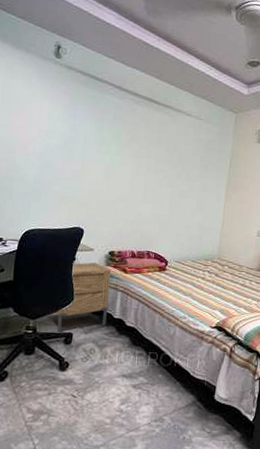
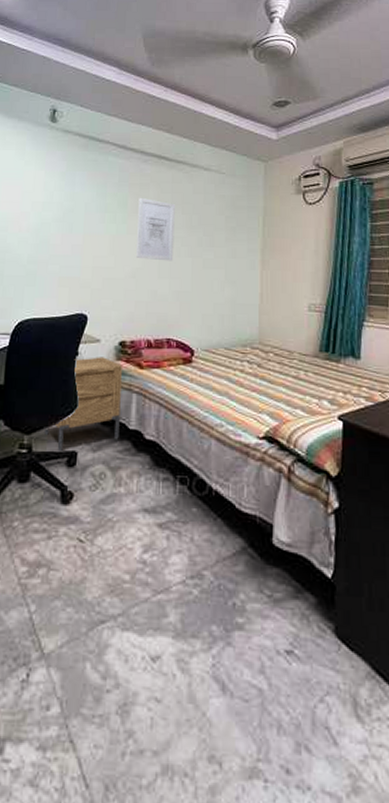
wall art: none [126,133,160,190] -> present [136,197,175,261]

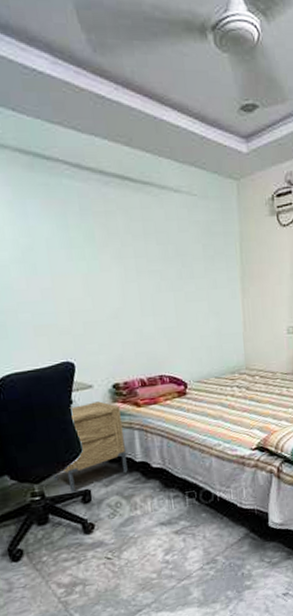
wall art: present [136,197,175,261] -> none [107,227,155,298]

